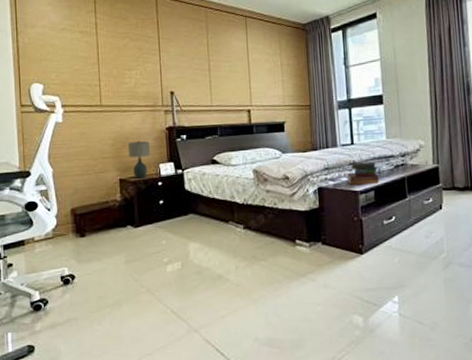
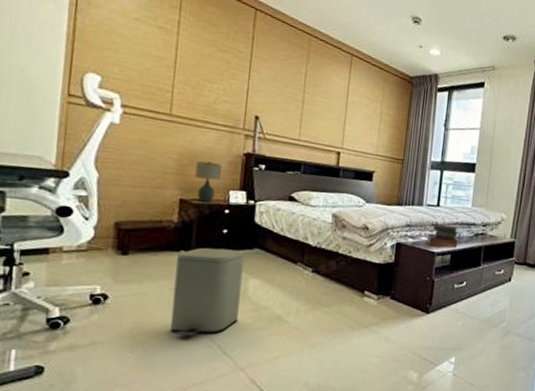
pedal bin: none [124,218,185,305] -> present [170,247,245,336]

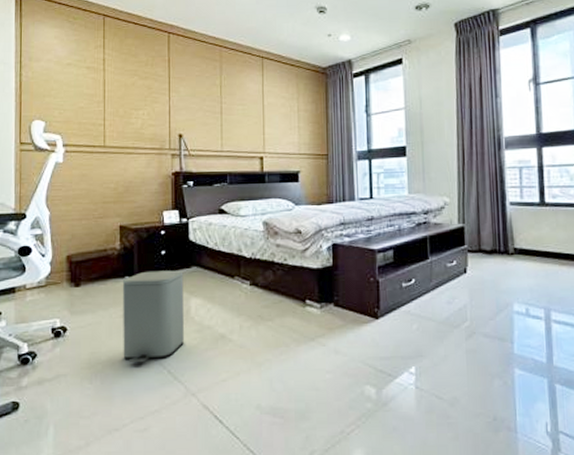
table lamp: present [194,161,222,204] -> none [130,185,155,227]
books: present [426,224,458,249] -> none [363,218,399,244]

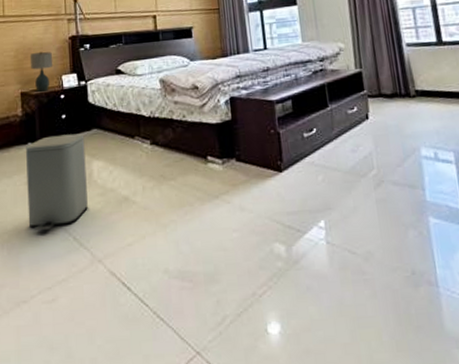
table lamp: none [130,185,155,227] -> present [30,51,53,93]

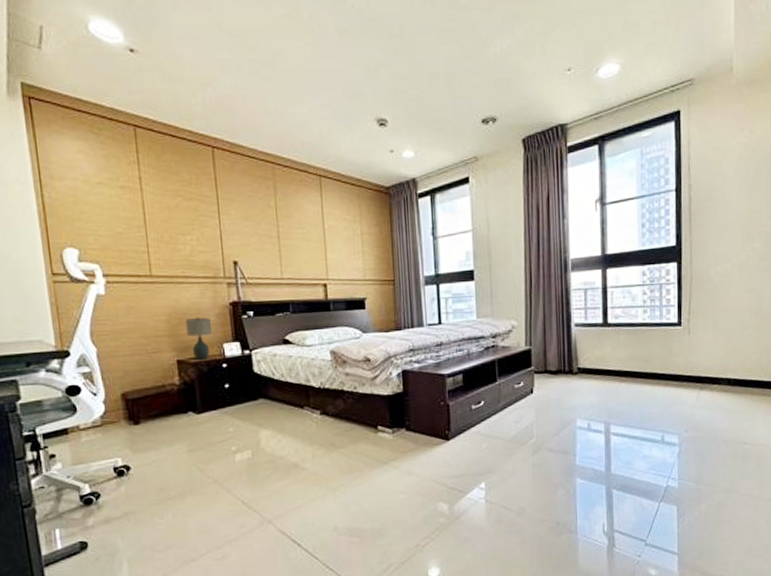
pedal bin: present [25,133,88,231] -> none [185,403,256,497]

